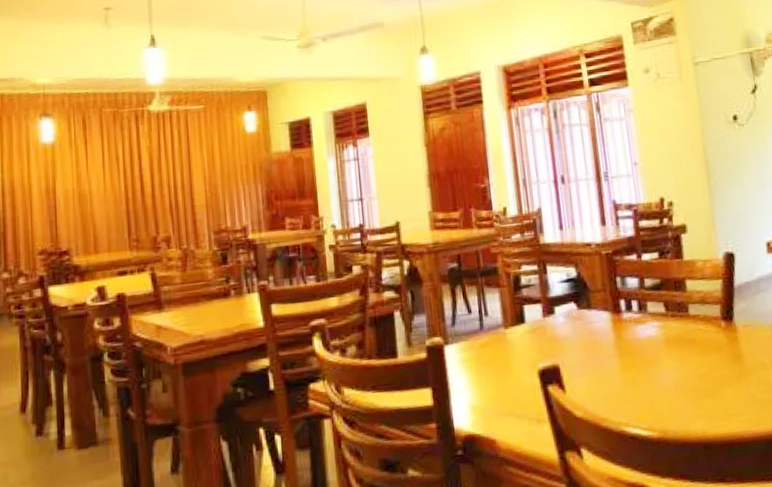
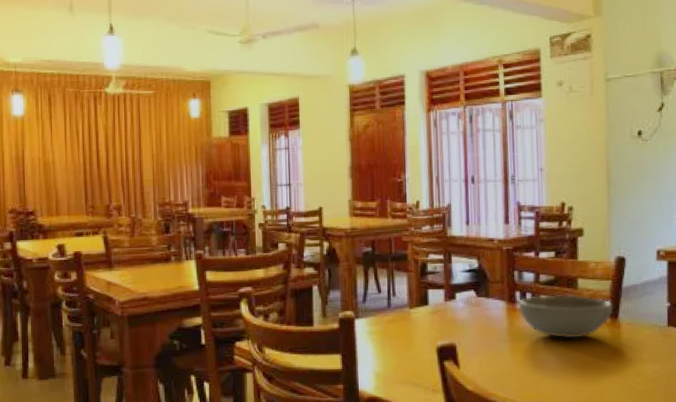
bowl: none [623,298,727,349] -> present [518,295,613,339]

